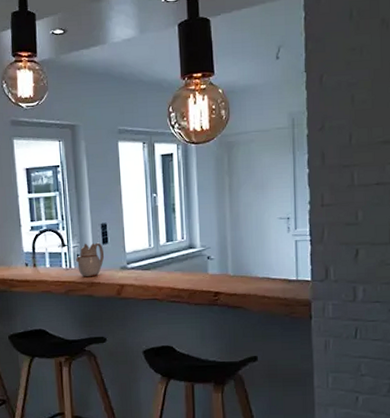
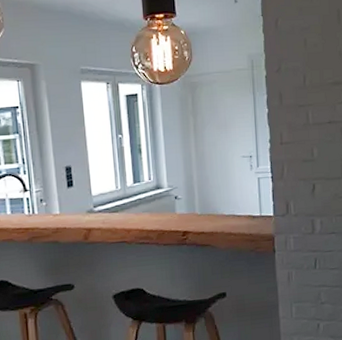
teapot: present [76,242,105,278] -> none [39,186,70,223]

